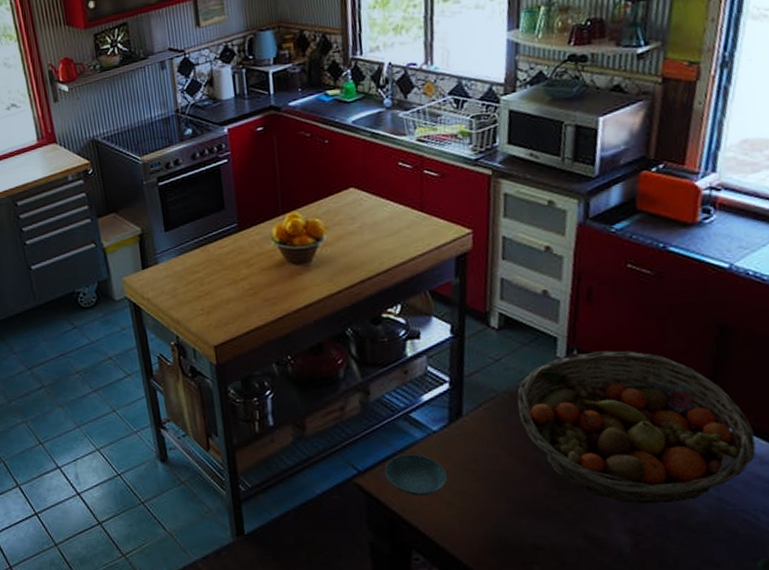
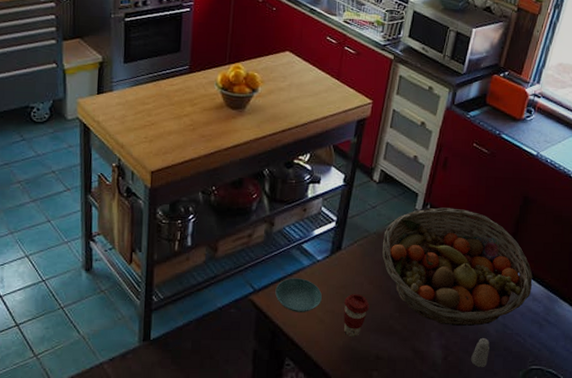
coffee cup: none [478,468,514,523] -> present [343,293,370,337]
saltshaker: none [675,518,703,558] -> present [471,338,490,368]

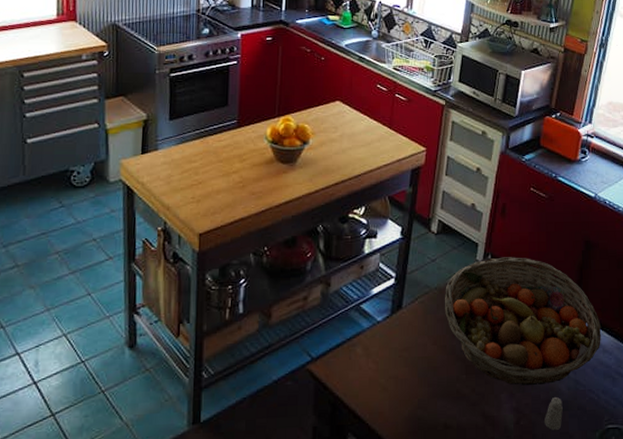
saucer: present [275,278,322,312] -> none [334,342,384,381]
coffee cup: present [343,293,370,337] -> none [408,355,435,405]

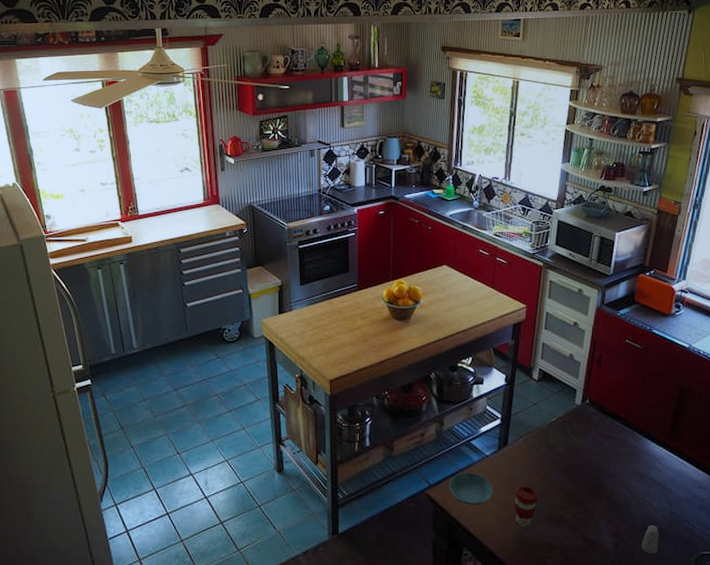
saucer: none [334,342,384,381] -> present [449,473,493,505]
coffee cup: none [408,355,435,405] -> present [514,485,539,527]
fruit basket: present [445,257,601,386] -> none [547,401,696,515]

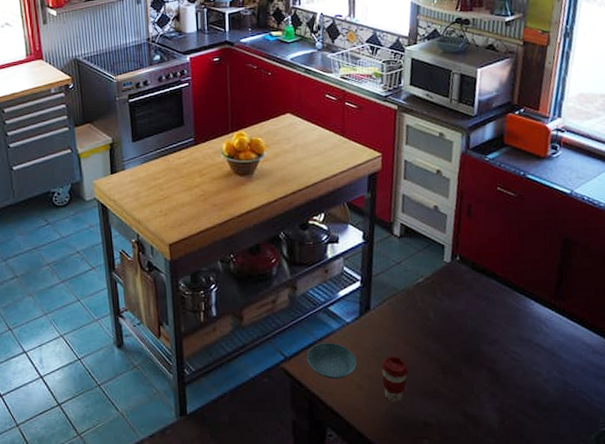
saltshaker: present [642,526,659,555] -> none [532,398,552,432]

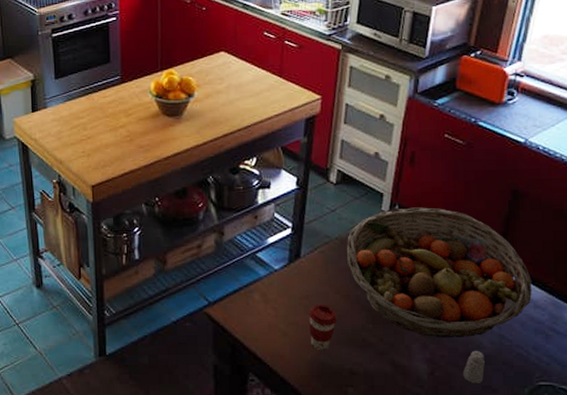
saucer: present [307,342,357,379] -> none [231,289,283,325]
fruit basket: none [413,257,590,387] -> present [347,207,532,338]
saltshaker: none [532,398,552,432] -> present [463,351,485,384]

